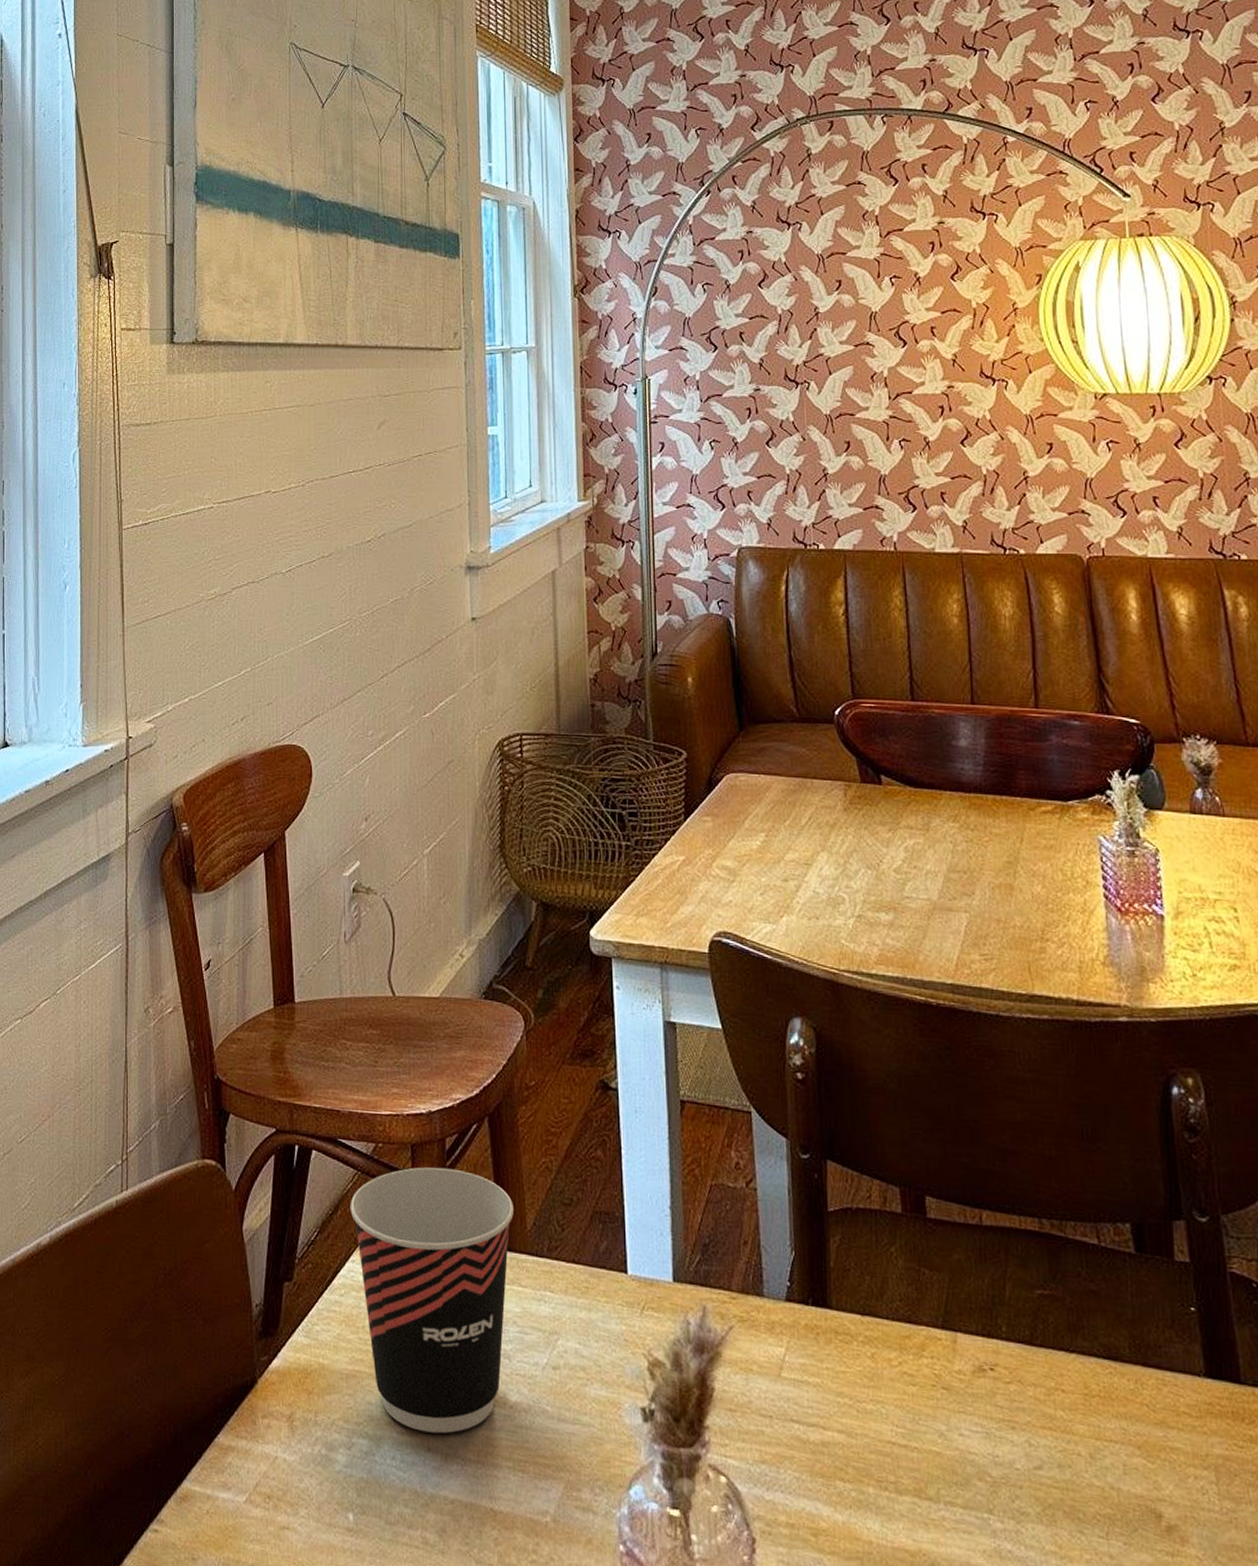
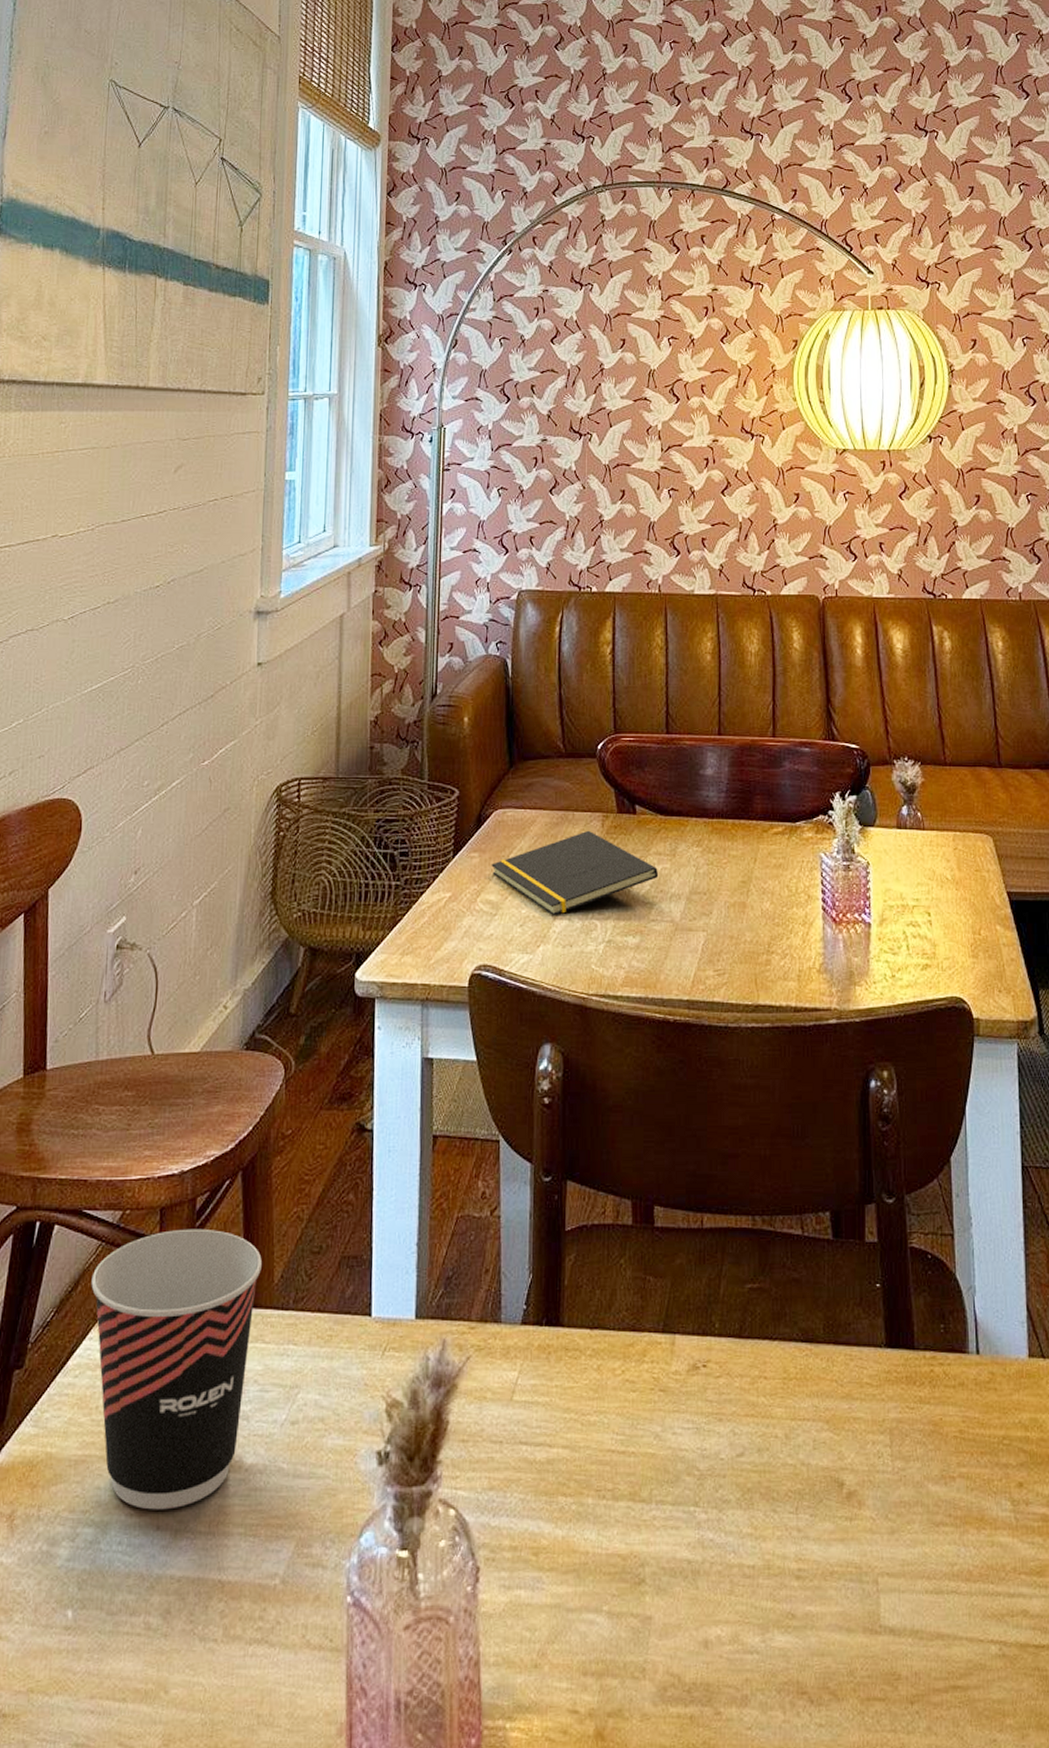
notepad: none [726,799,911,887] -> present [491,830,659,916]

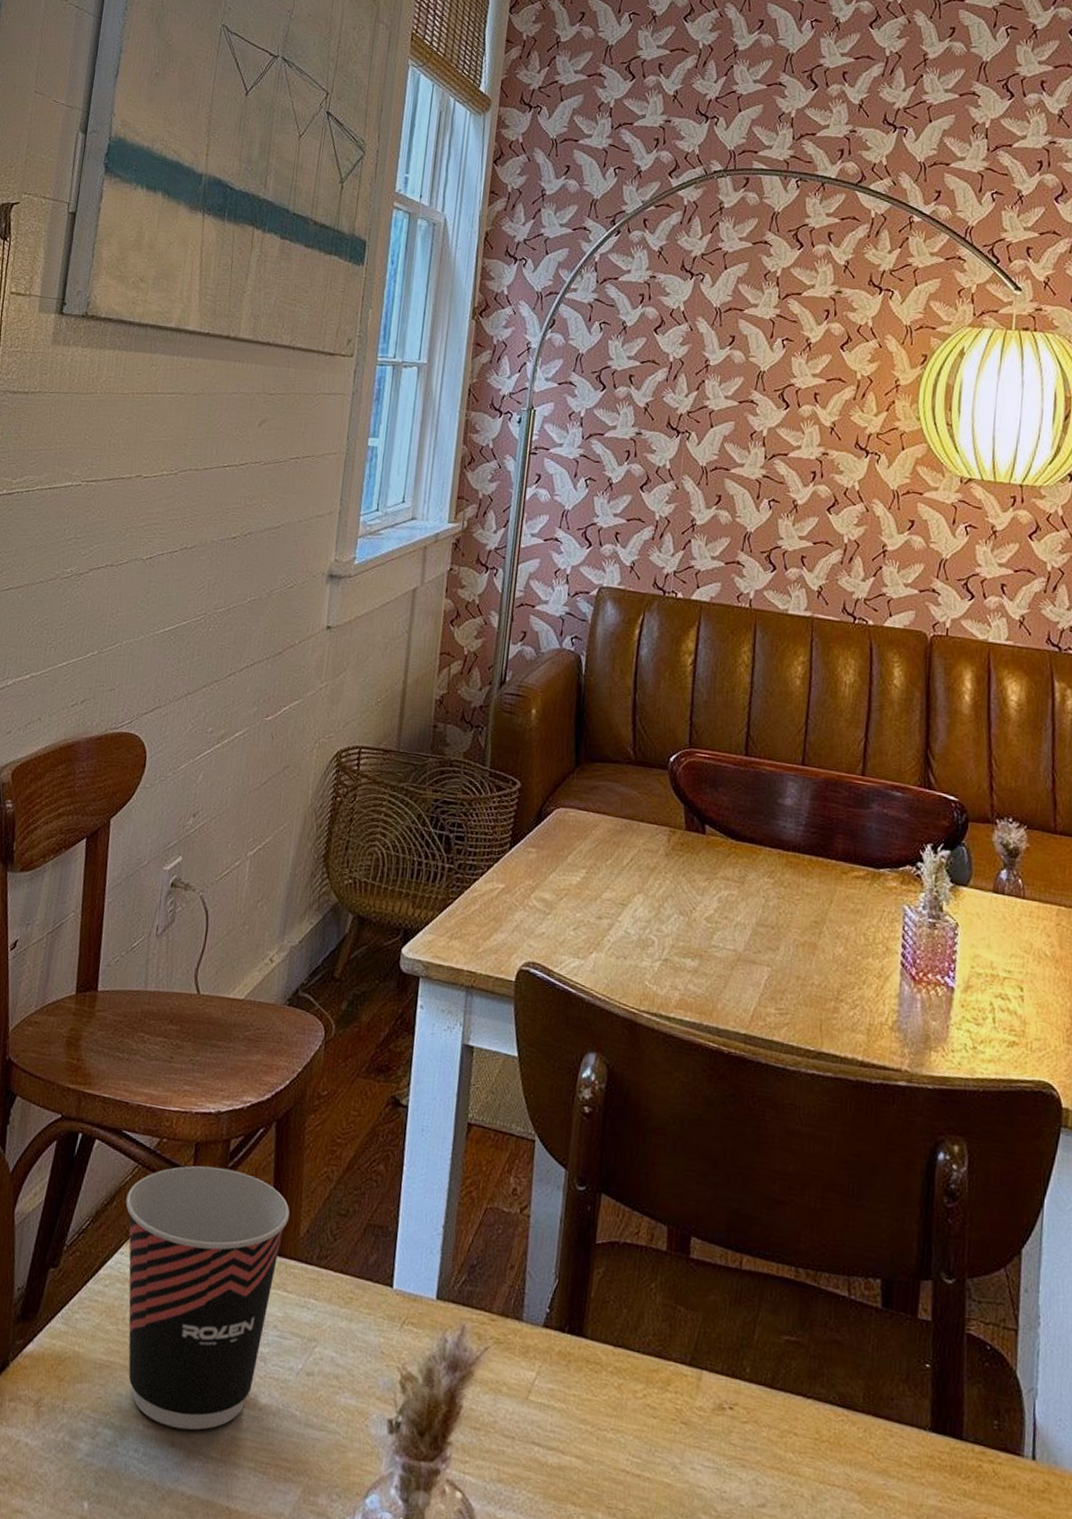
notepad: present [491,830,659,916] -> none [548,843,725,925]

